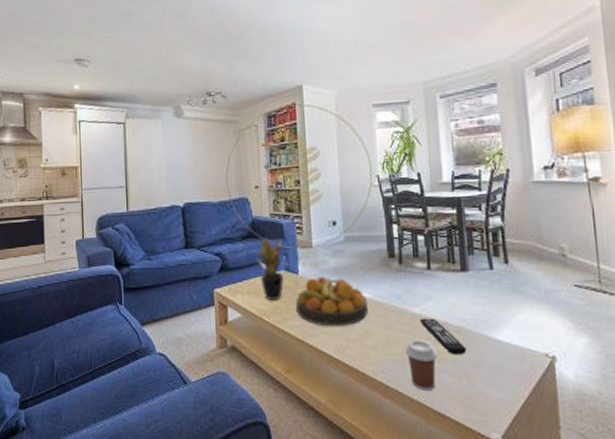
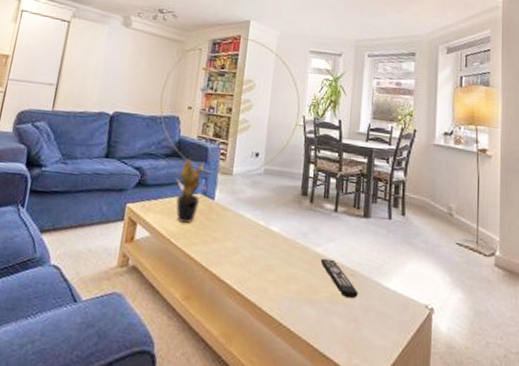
fruit bowl: present [296,276,369,326] -> none [206,204,276,258]
coffee cup: present [405,339,438,390] -> none [302,278,332,332]

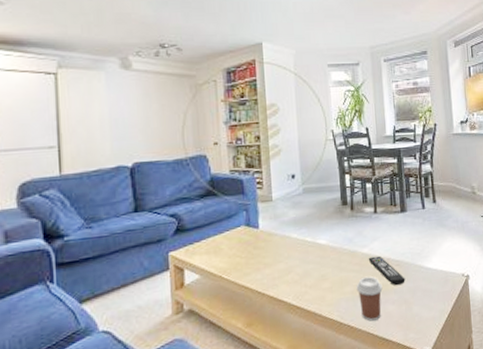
potted plant: present [174,158,208,223] -> none [211,193,250,258]
coffee cup: none [302,278,332,332] -> present [356,276,383,321]

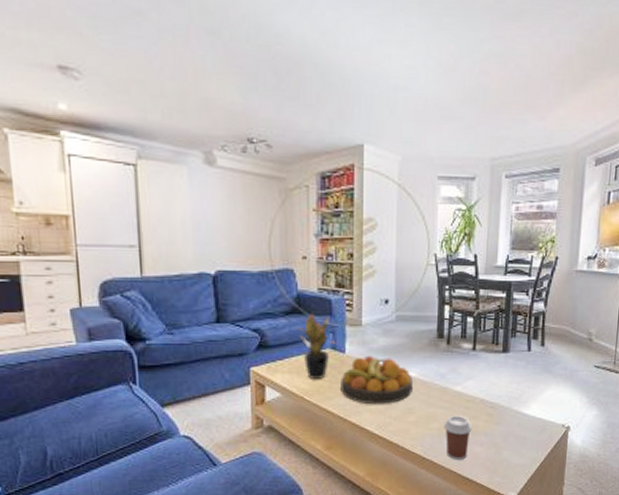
potted plant: none [211,193,250,258] -> present [296,313,336,379]
fruit bowl: none [256,228,325,276] -> present [341,355,414,405]
remote control: present [368,256,405,286] -> none [460,395,498,428]

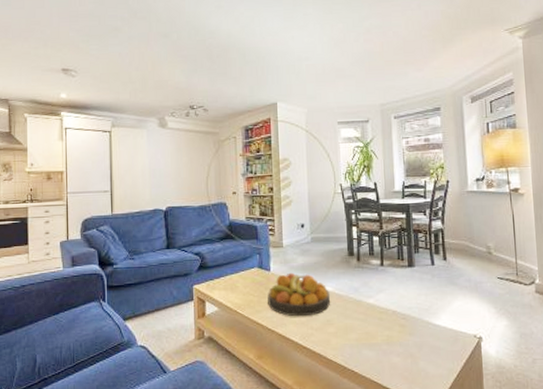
potted plant: present [296,313,336,379] -> none [229,237,262,295]
coffee cup: present [443,415,472,460] -> none [361,326,388,370]

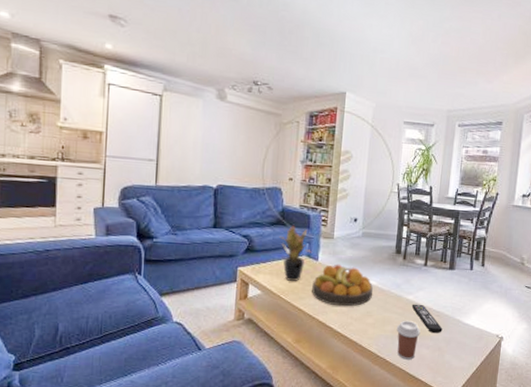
potted plant: none [229,237,262,295] -> present [279,225,311,281]
coffee cup: none [361,326,388,370] -> present [396,320,421,360]
remote control: none [373,307,412,339] -> present [411,304,443,334]

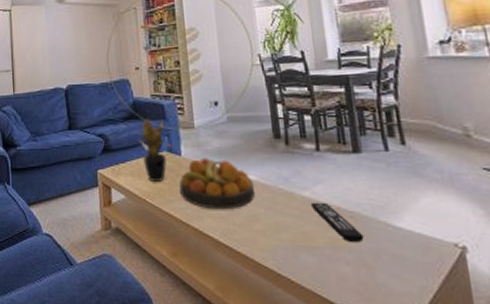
coffee cup: present [396,320,421,360] -> none [296,224,332,280]

